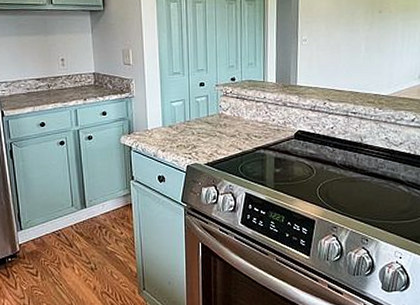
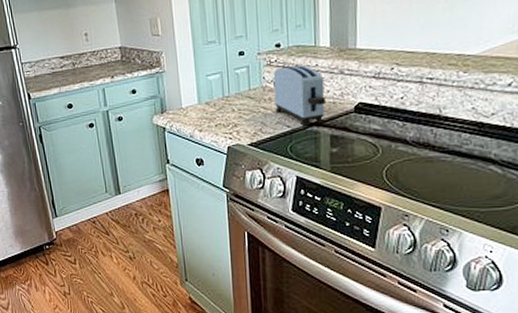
toaster: none [227,97,272,149] -> present [272,65,327,126]

